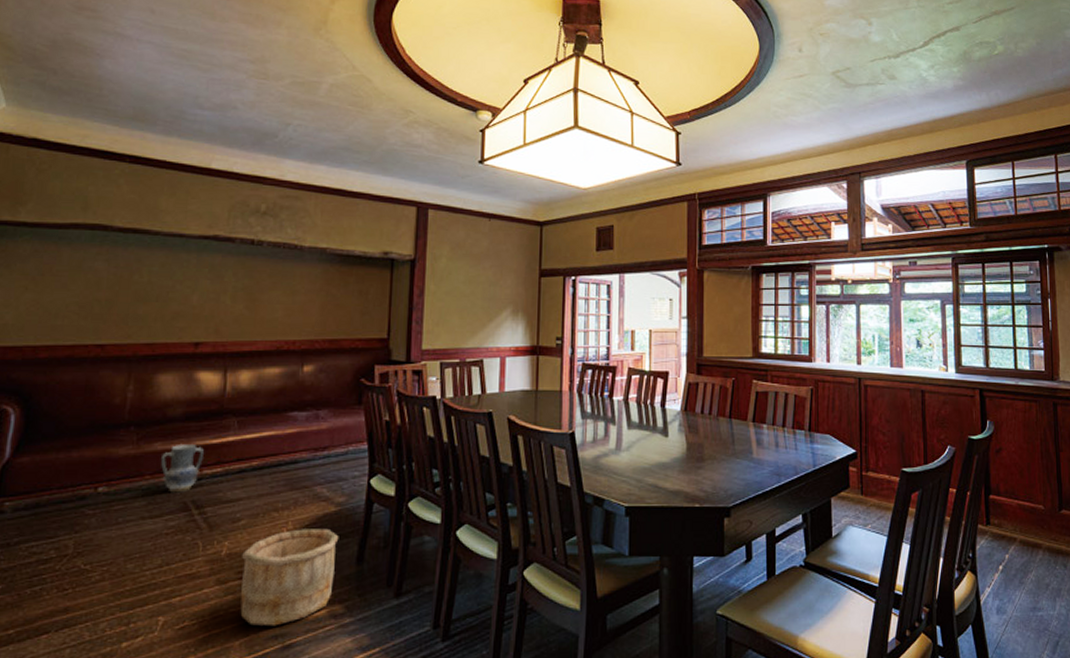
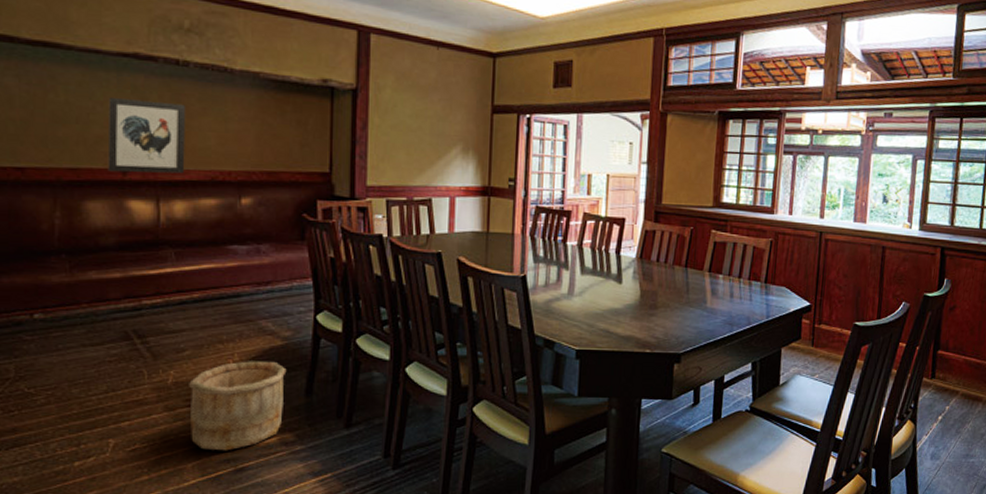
vase: present [160,443,204,493] -> none [96,273,141,322]
wall art: none [181,277,258,346] -> present [107,98,186,174]

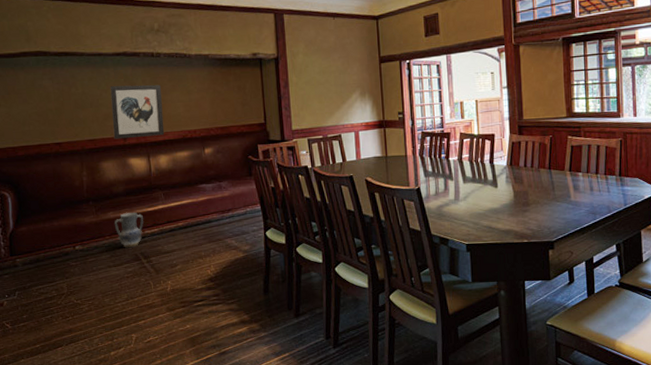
vase: none [96,273,141,322] -> present [114,212,144,248]
wooden bucket: present [187,361,287,451] -> none [181,269,249,340]

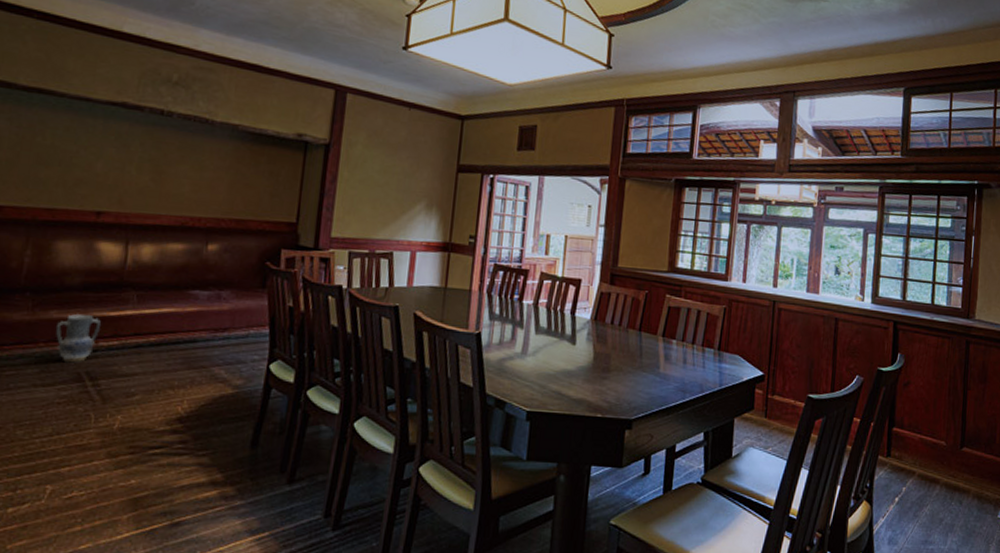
wall art: present [110,85,165,139] -> none [82,143,166,218]

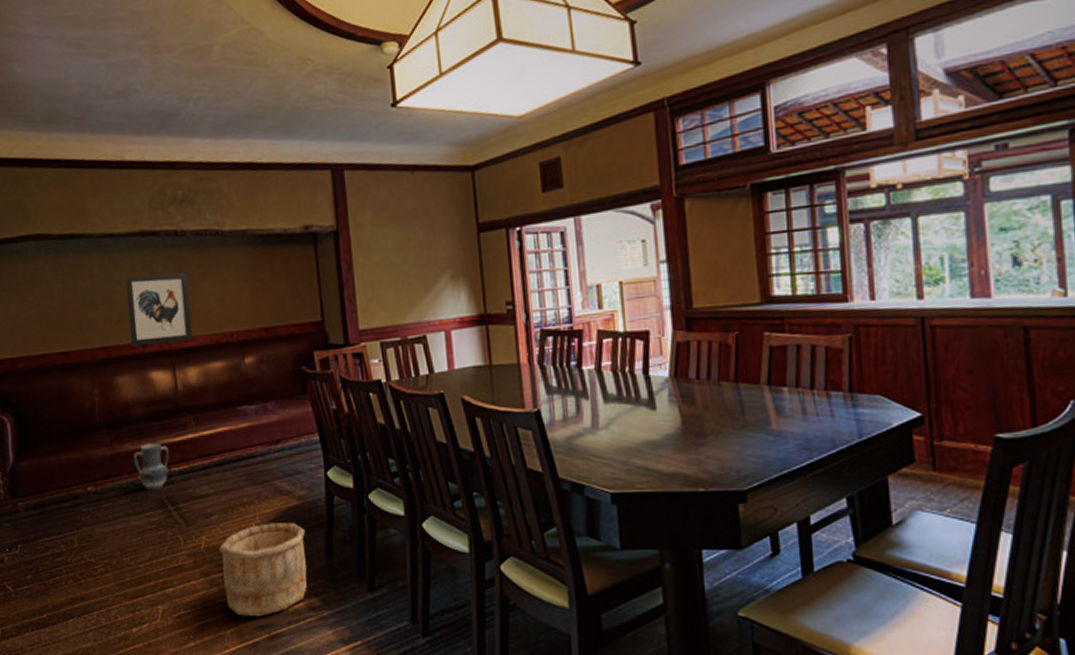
wall art: none [82,143,166,218] -> present [124,273,194,347]
wooden bucket: none [129,408,235,503] -> present [218,522,307,617]

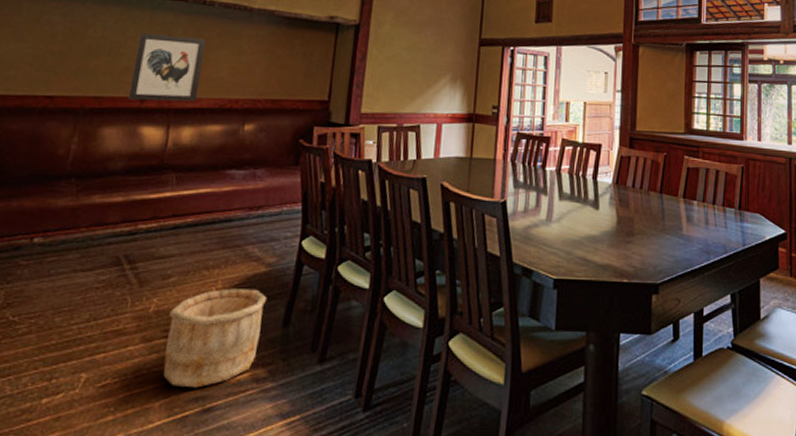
vase: present [132,442,169,491] -> none [97,197,141,247]

